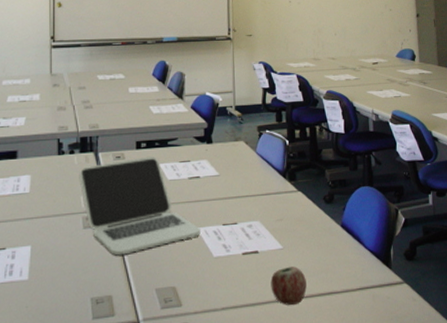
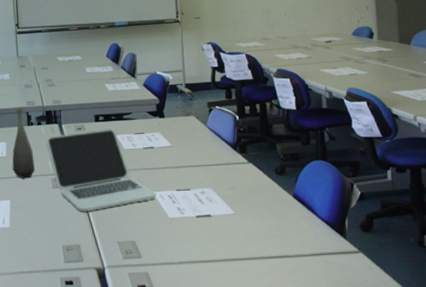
bottle: none [36,134,63,219] -> present [12,108,35,179]
apple: present [270,266,307,306] -> none [223,230,259,265]

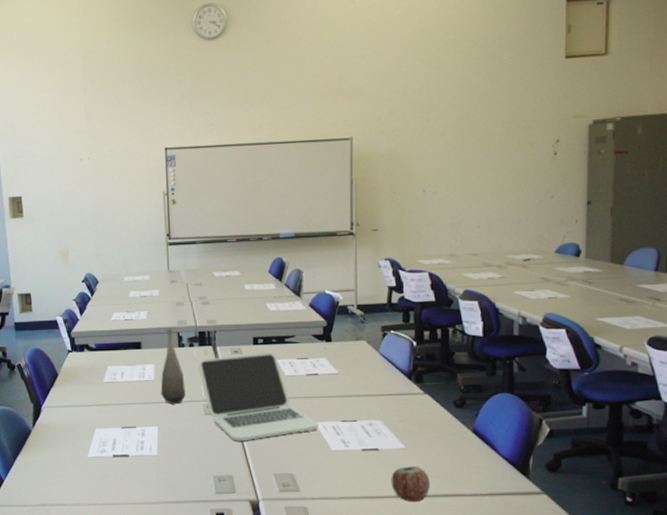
apple: none [223,230,259,265] -> present [391,465,430,503]

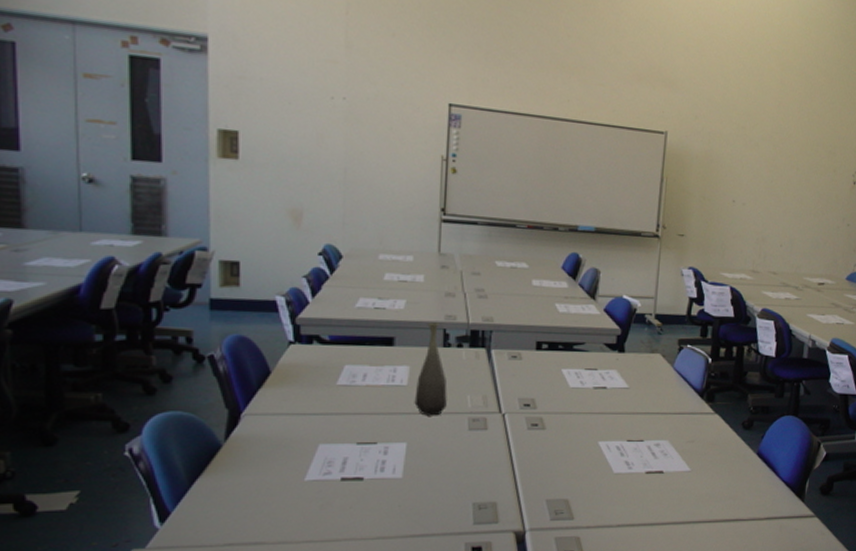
laptop: present [199,351,319,441] -> none [466,359,602,462]
apple: present [391,465,430,503] -> none [672,489,712,529]

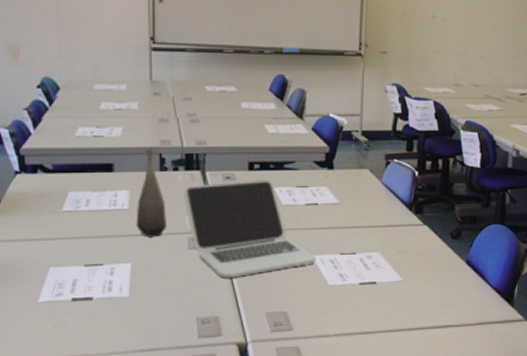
laptop: none [466,359,602,462] -> present [184,178,316,278]

